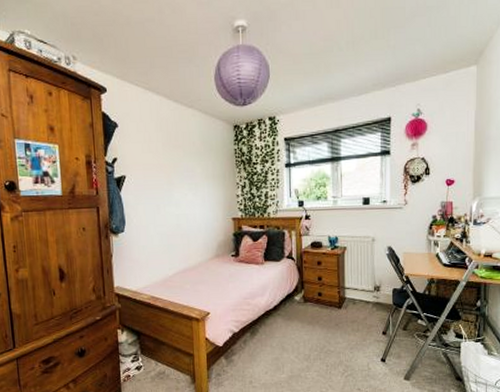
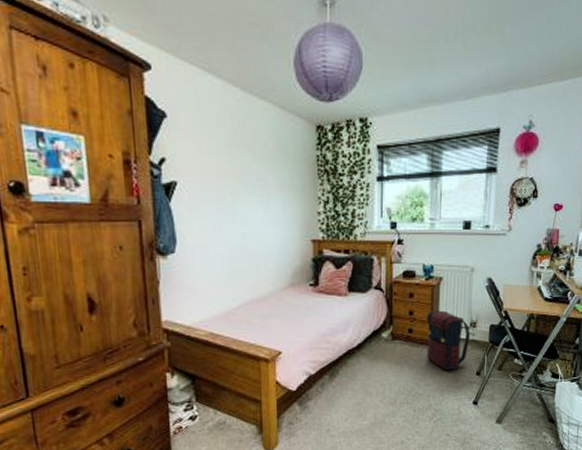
satchel: none [334,276,374,330] -> present [426,310,470,370]

